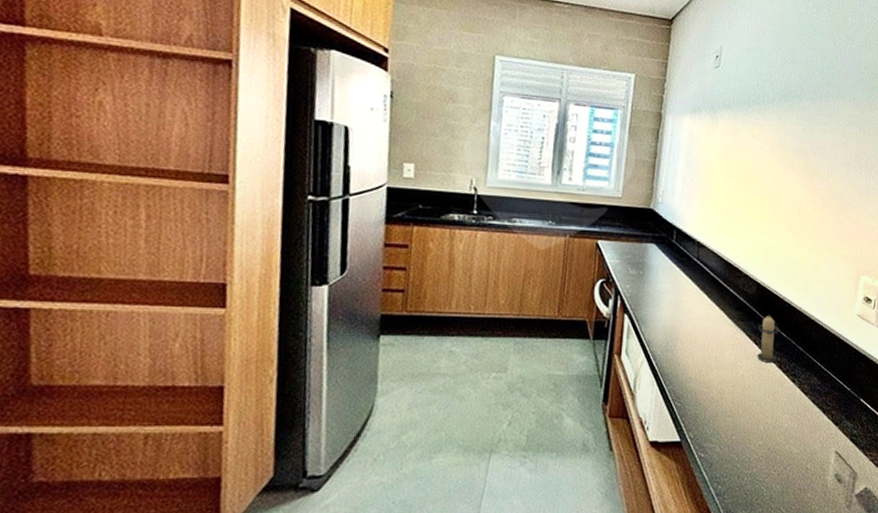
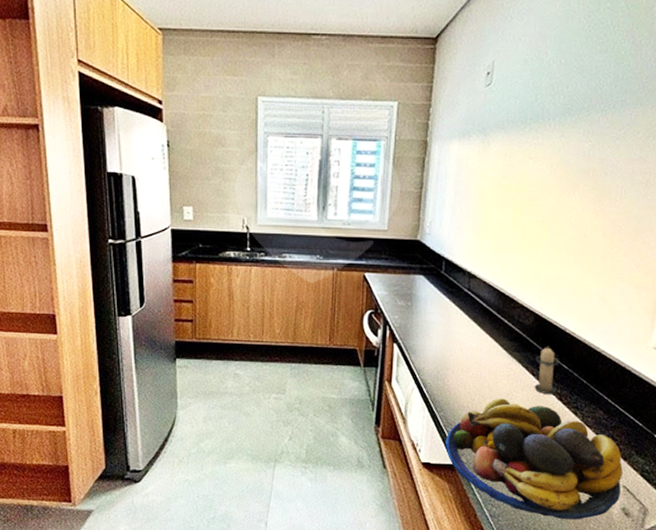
fruit bowl: none [673,368,835,491] -> present [445,398,623,520]

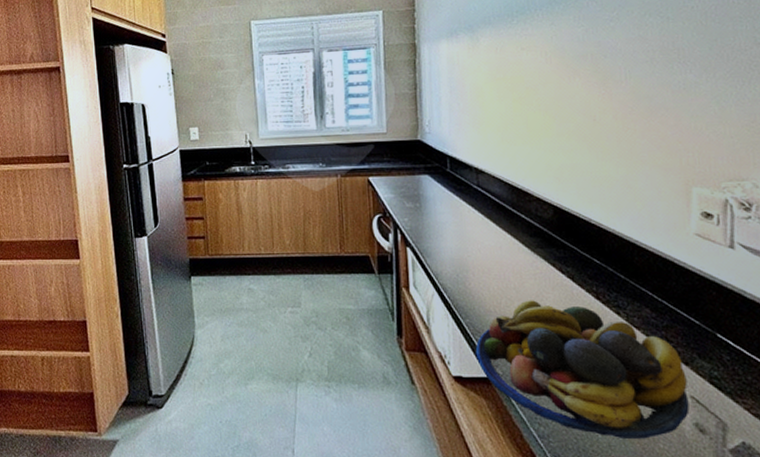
candle: present [534,346,560,395] -> none [561,239,591,294]

